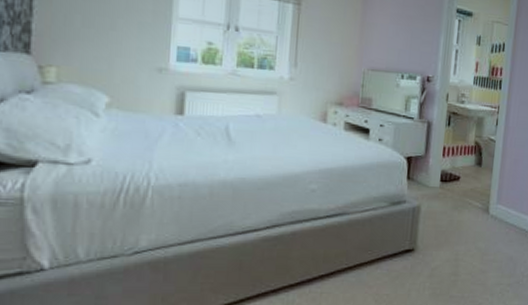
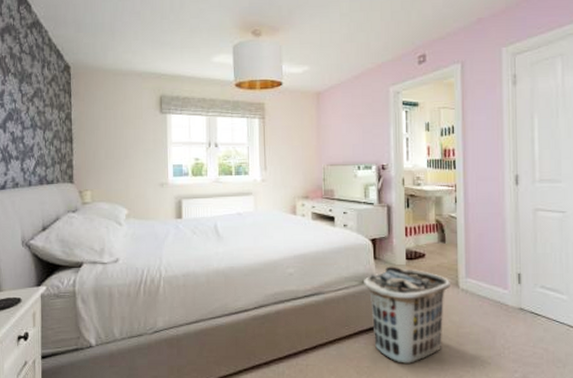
clothes hamper: none [392,187,482,291] -> present [363,266,452,364]

